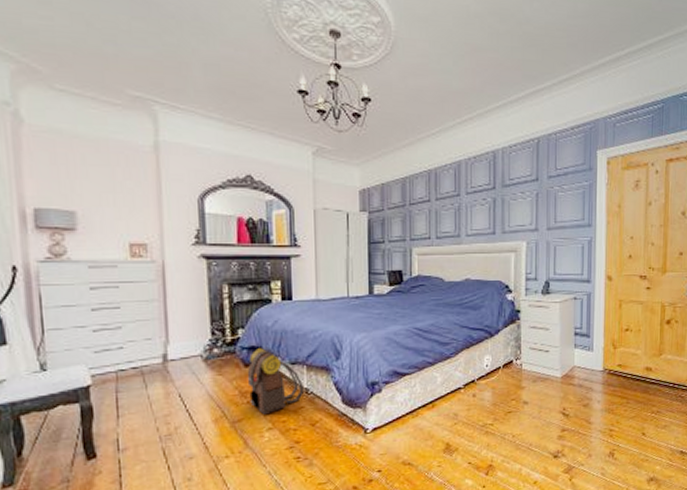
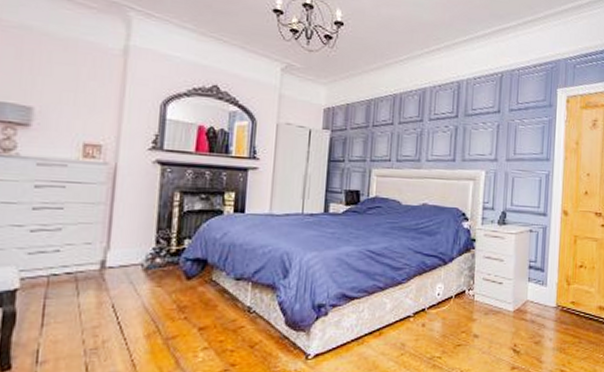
backpack: present [247,347,304,415] -> none [187,259,246,333]

